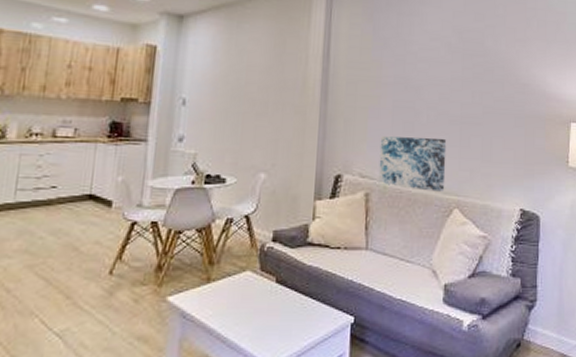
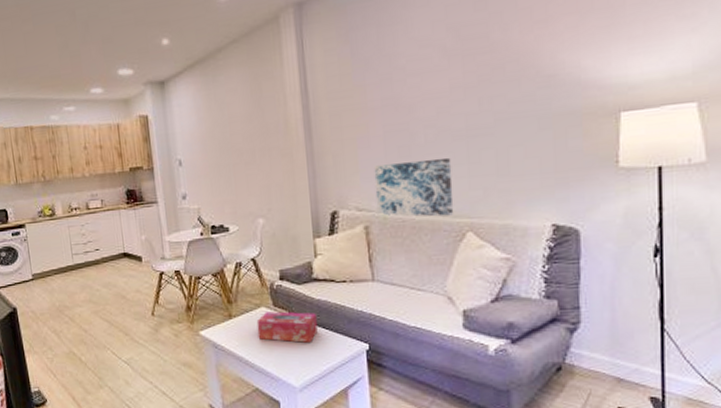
tissue box: none [237,277,305,314] -> present [256,311,318,343]

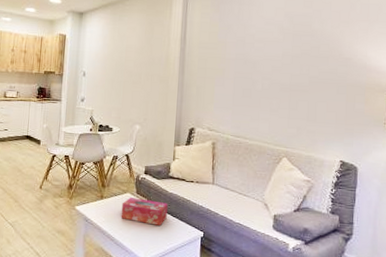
wall art: present [373,157,454,217] -> none [222,100,278,144]

